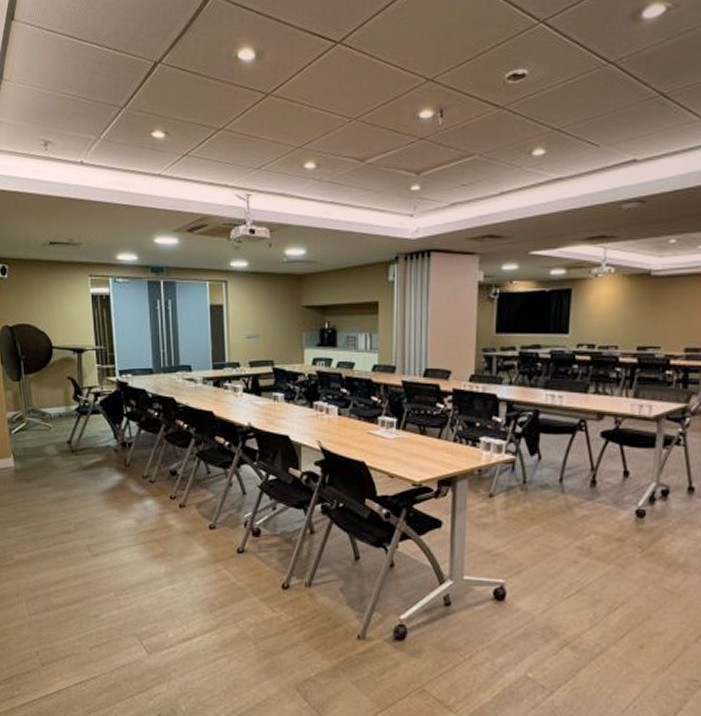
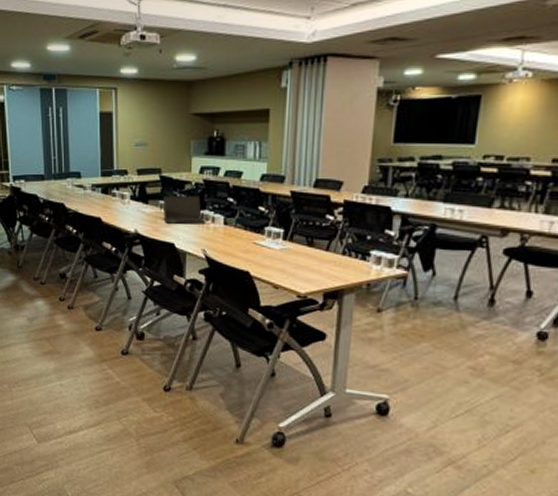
laptop: none [275,387,320,417] -> present [162,195,206,225]

